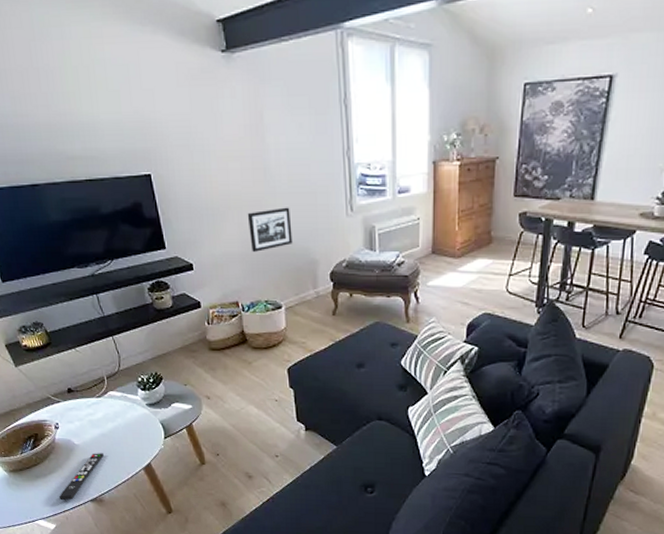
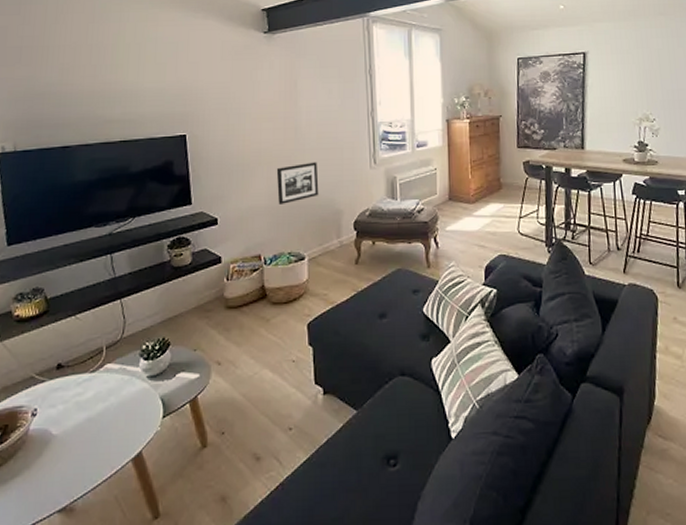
remote control: present [59,453,104,501] -> none [16,443,86,516]

